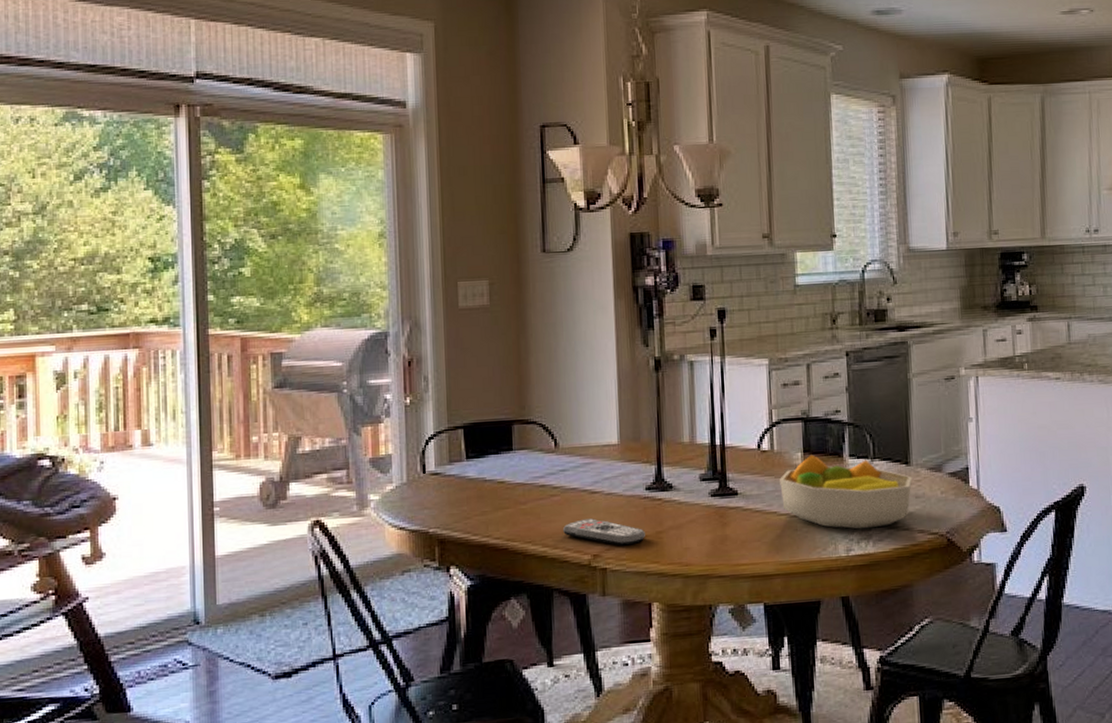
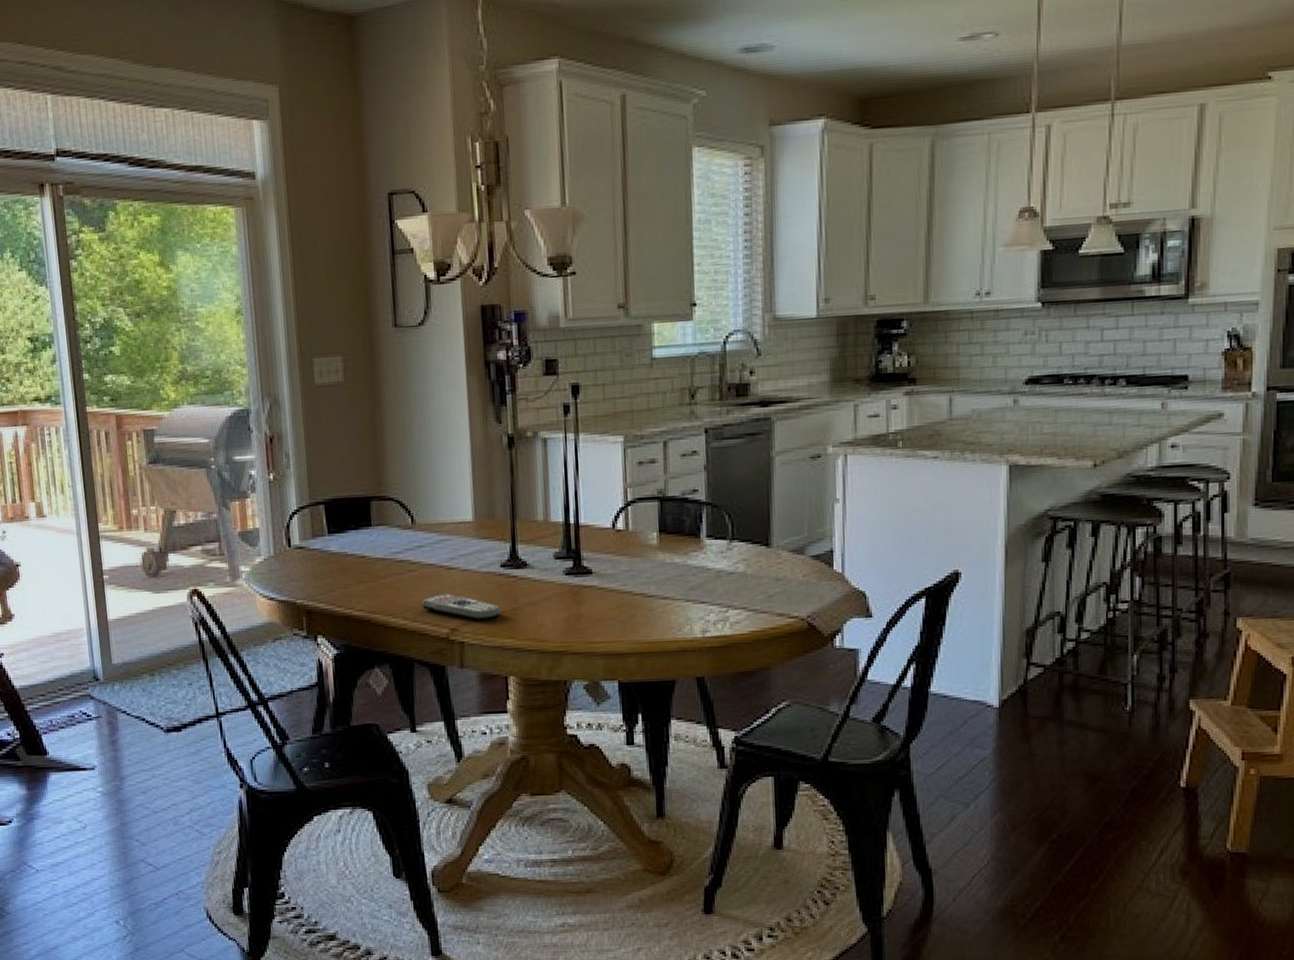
fruit bowl: present [780,454,913,529] -> none [635,535,773,611]

